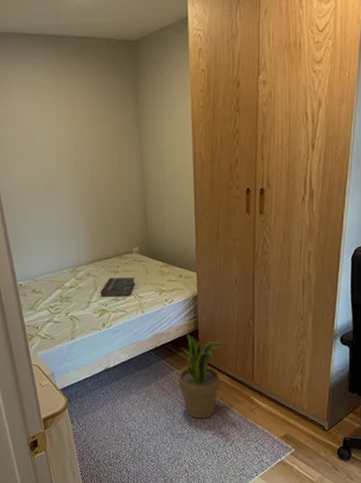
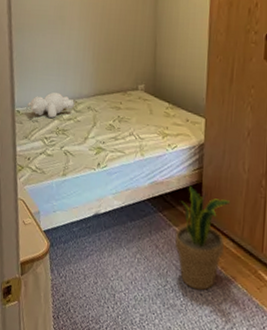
teddy bear: none [28,264,74,287] -> present [27,92,75,118]
book: present [100,276,136,297] -> none [99,114,139,137]

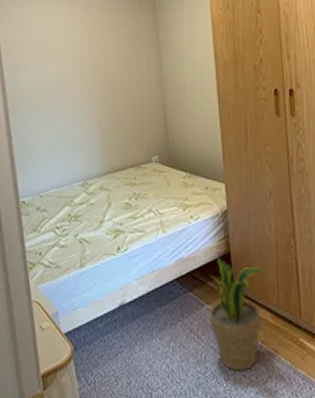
teddy bear: present [27,92,75,118] -> none [32,176,85,204]

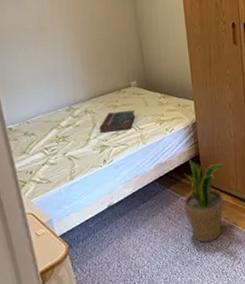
book: none [115,189,156,214] -> present [99,109,136,133]

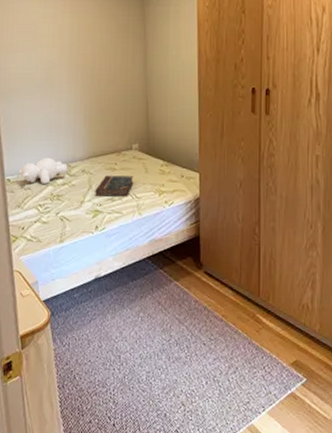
teddy bear: none [19,103,71,129] -> present [17,158,68,184]
potted plant: present [183,159,224,243] -> none [177,239,228,341]

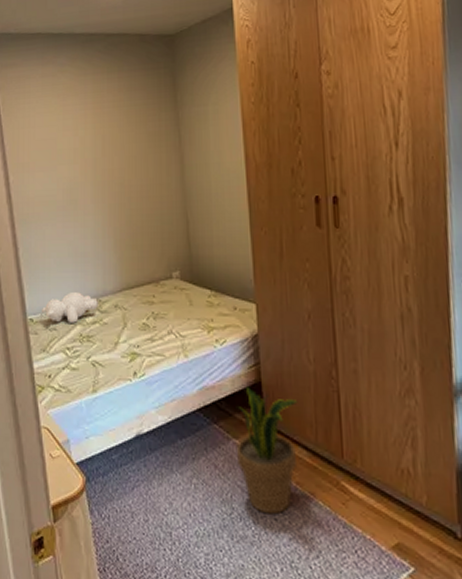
book: present [95,175,134,197] -> none [131,309,177,336]
potted plant: none [177,239,228,341] -> present [237,386,298,515]

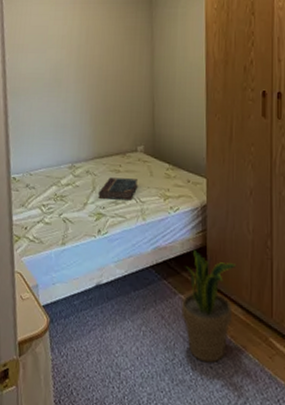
teddy bear: present [41,292,98,323] -> none [23,157,72,184]
book: none [131,309,177,336] -> present [98,177,139,201]

